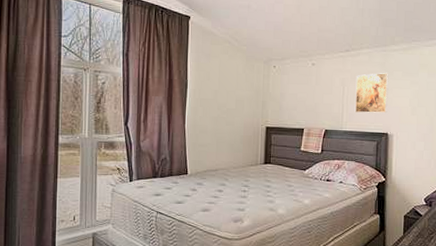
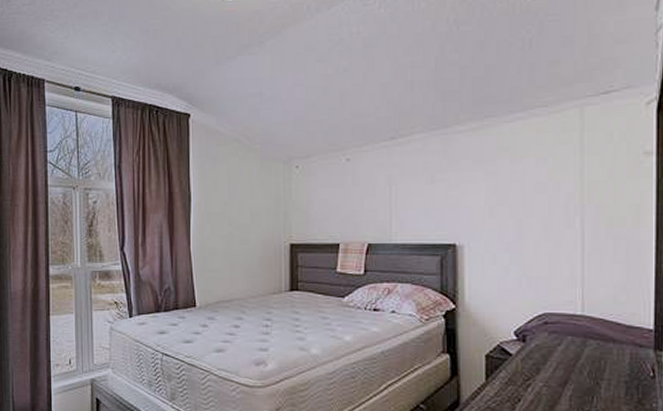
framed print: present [354,72,389,113] -> none [406,162,454,220]

